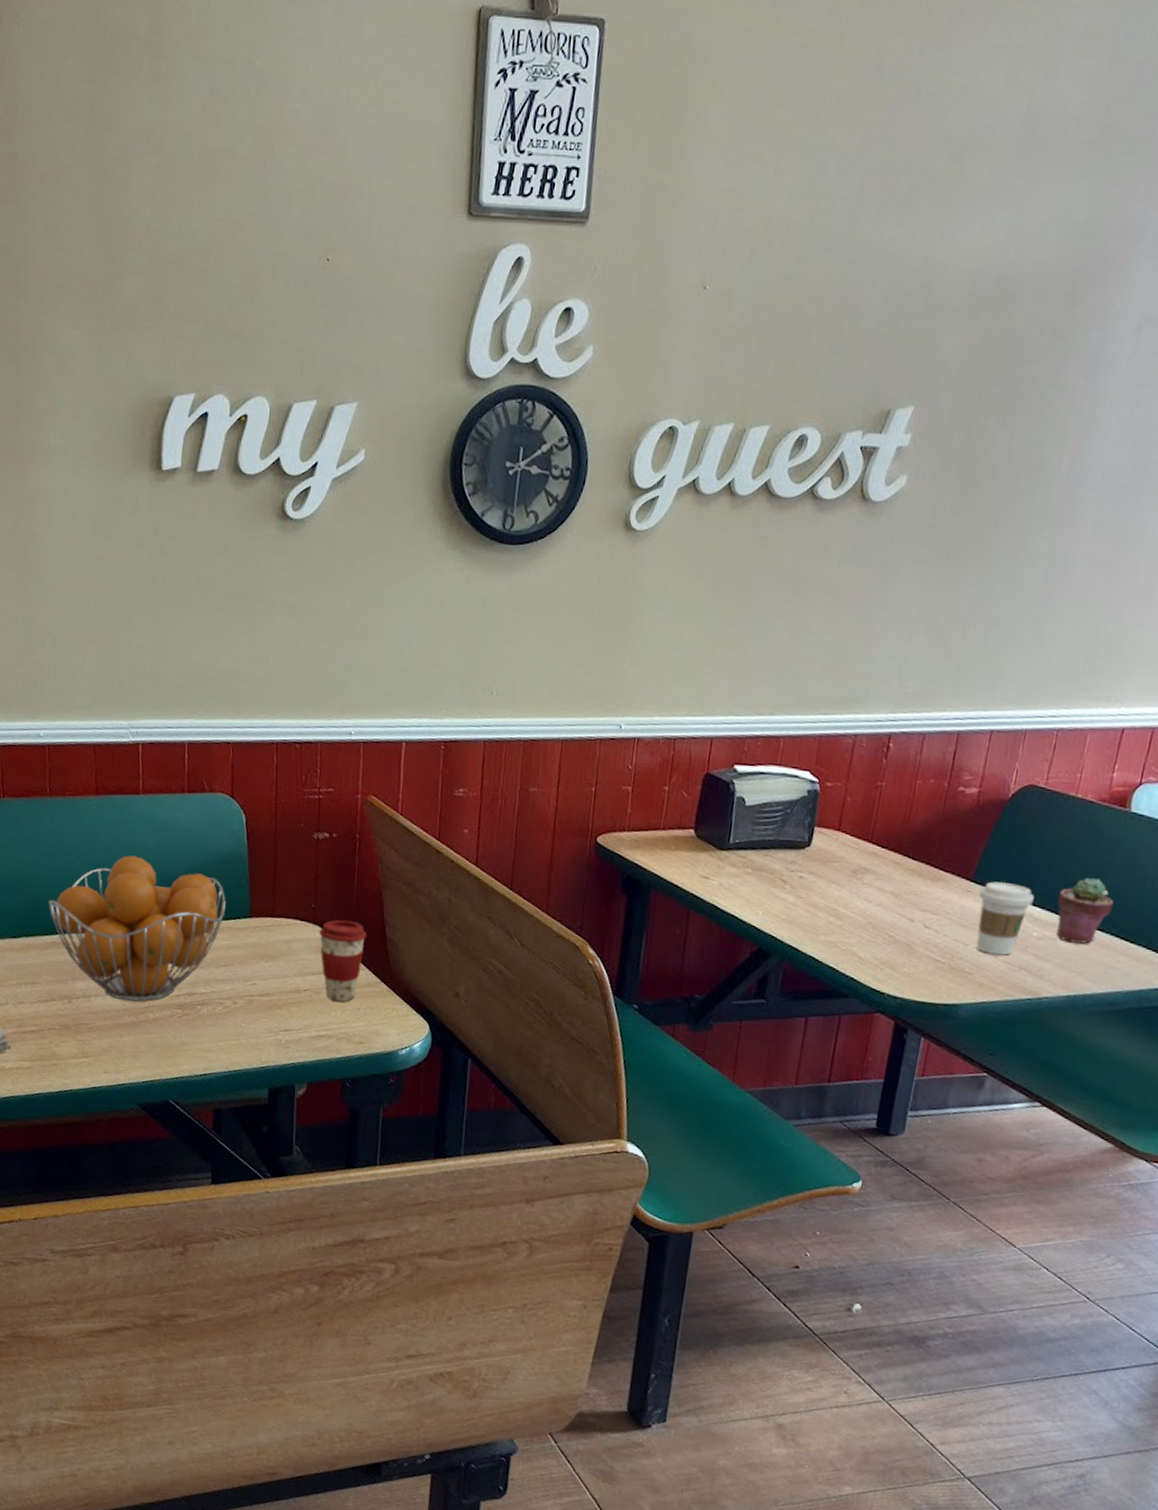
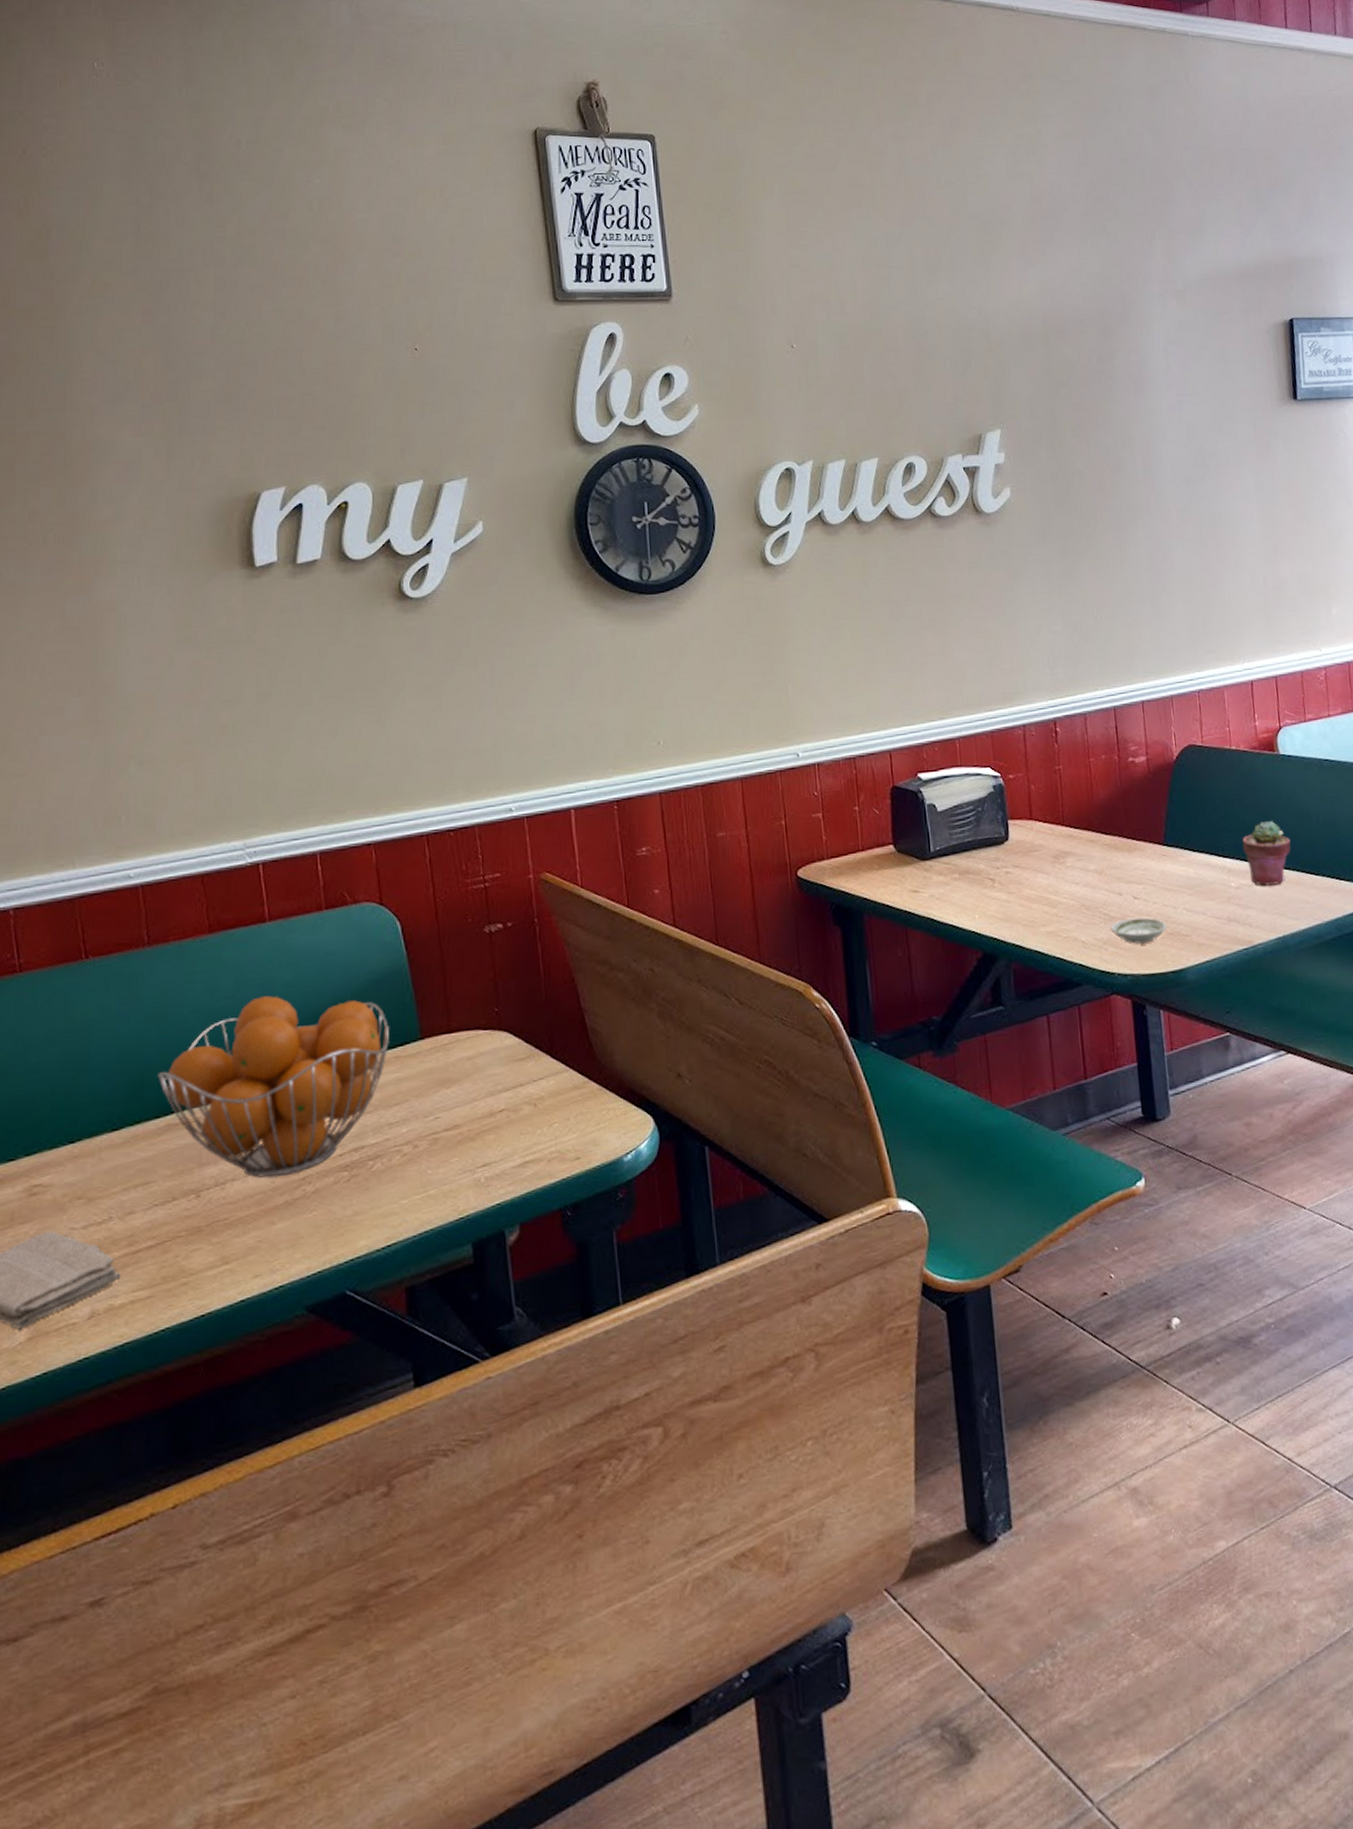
coffee cup: present [319,919,367,1002] -> none [507,1017,565,1116]
saucer: none [892,944,952,973] -> present [1111,917,1167,944]
coffee cup: present [976,881,1034,955] -> none [1173,840,1223,912]

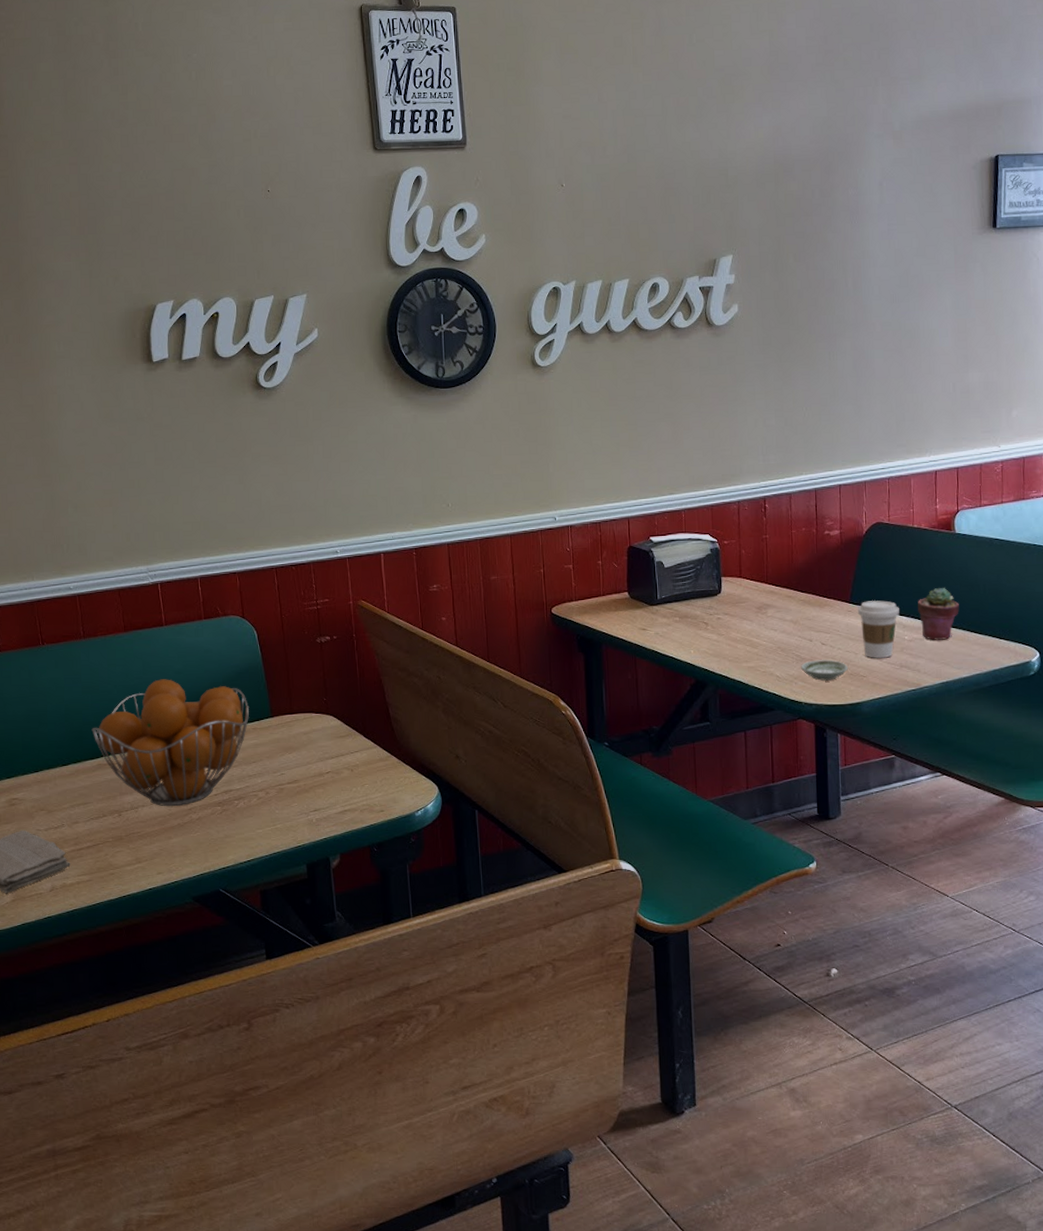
coffee cup: none [1173,840,1223,912] -> present [857,600,899,658]

